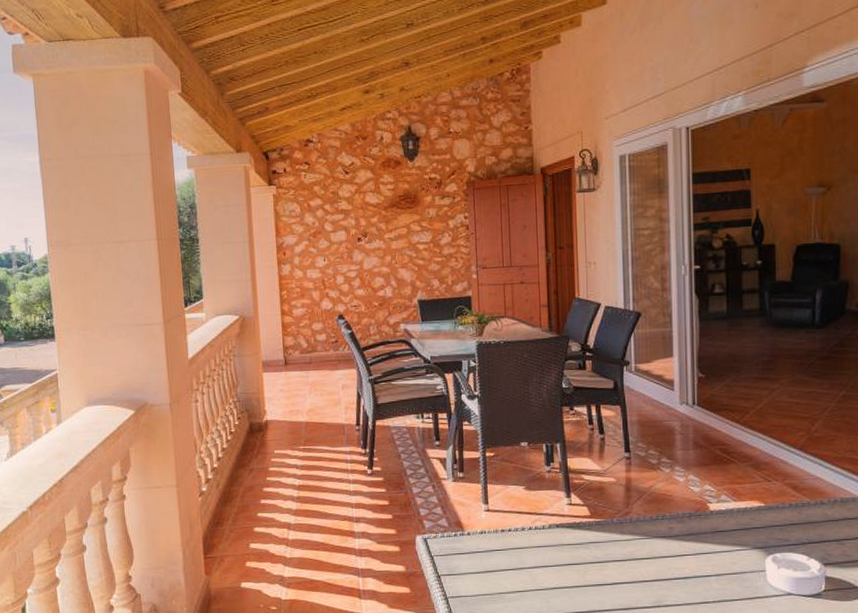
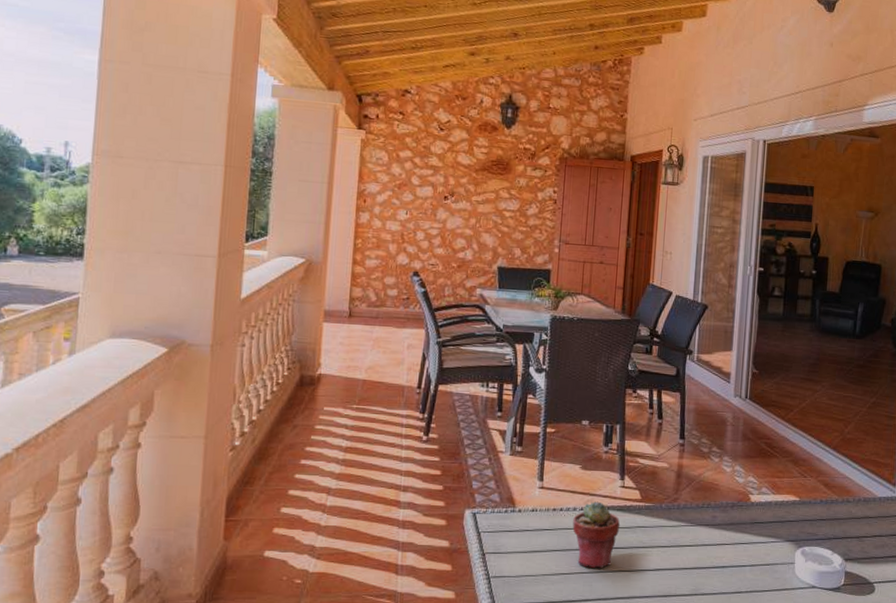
potted succulent: none [523,520,572,585] -> present [572,501,621,568]

